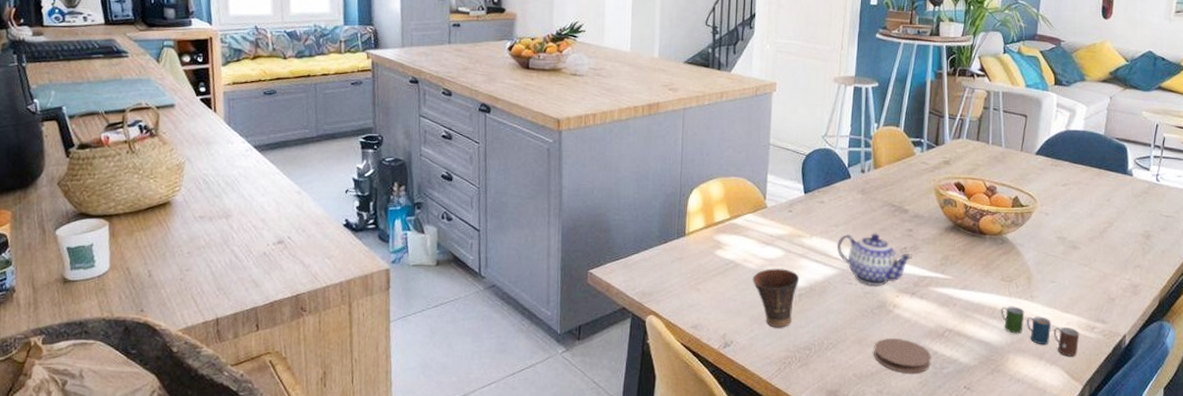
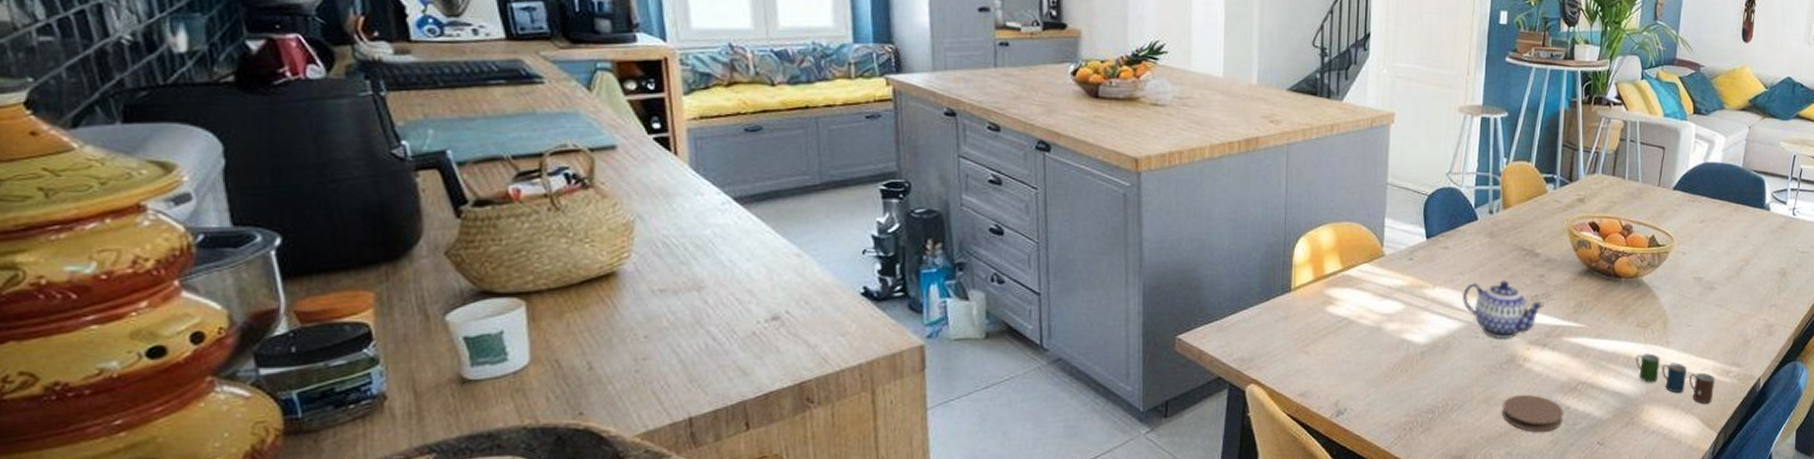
cup: present [752,268,800,328] -> none [1368,324,1422,391]

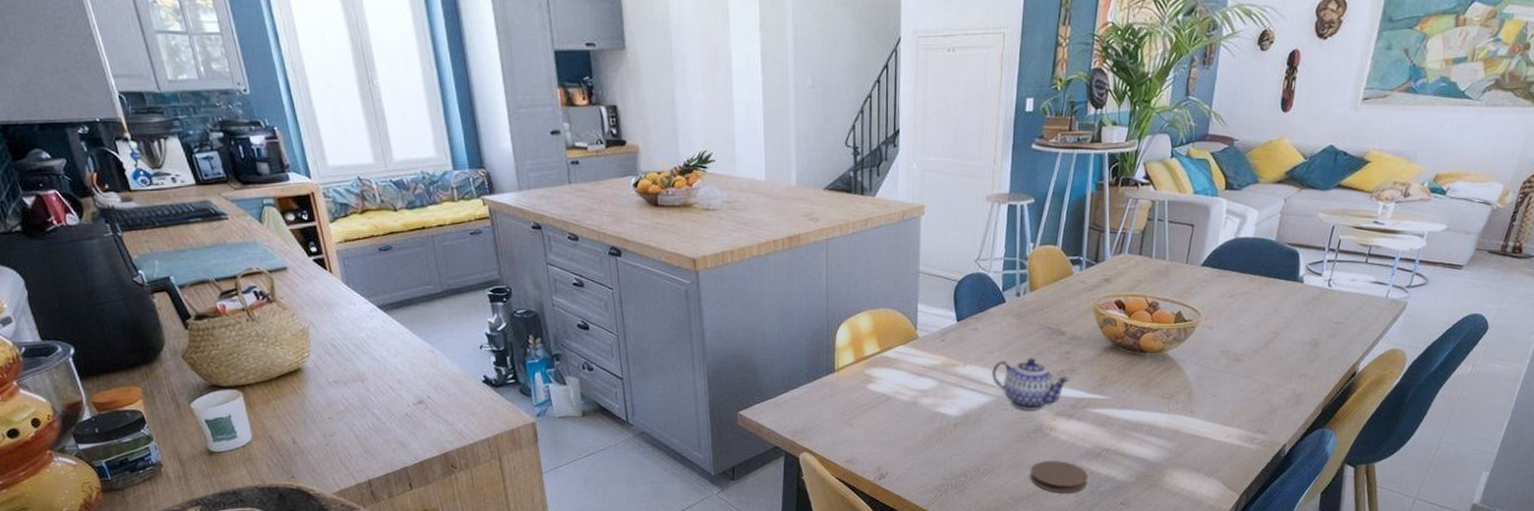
cup: present [1636,353,1715,404] -> none [1160,422,1239,468]

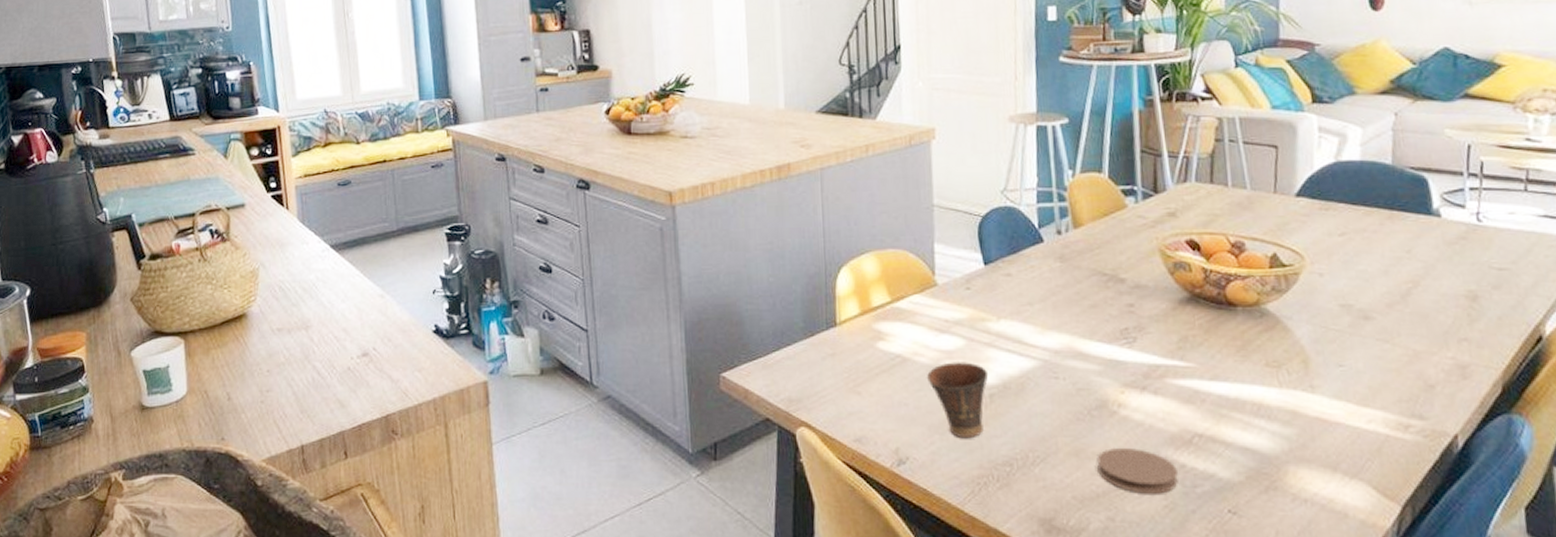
cup: none [905,399,954,457] -> present [926,362,989,439]
teapot: present [991,358,1070,410] -> none [1033,311,1137,379]

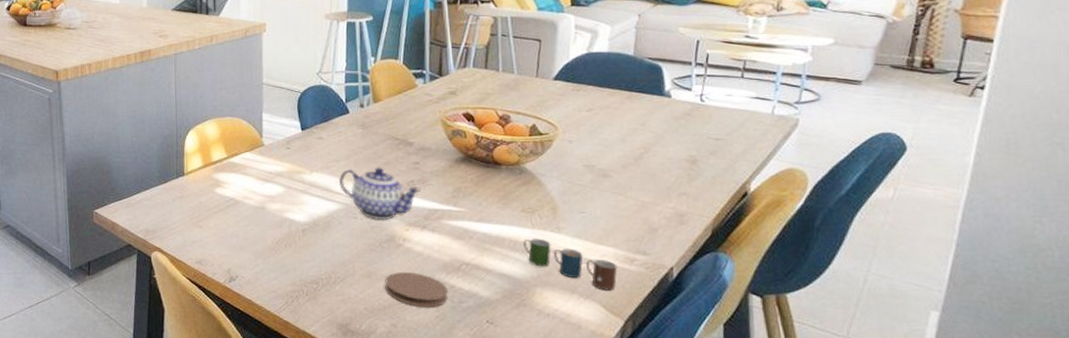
cup: present [926,362,989,439] -> none [253,204,302,263]
teapot: none [1033,311,1137,379] -> present [338,167,421,219]
cup: none [1269,400,1389,467] -> present [523,238,618,291]

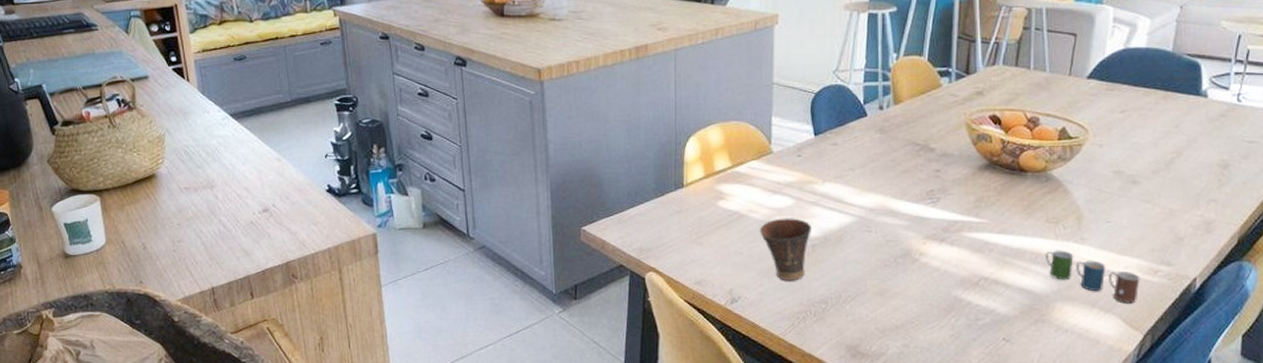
cup: none [253,204,302,263] -> present [759,218,812,281]
teapot: present [338,167,421,219] -> none [852,176,940,233]
coaster: present [385,271,448,307] -> none [898,288,964,326]

